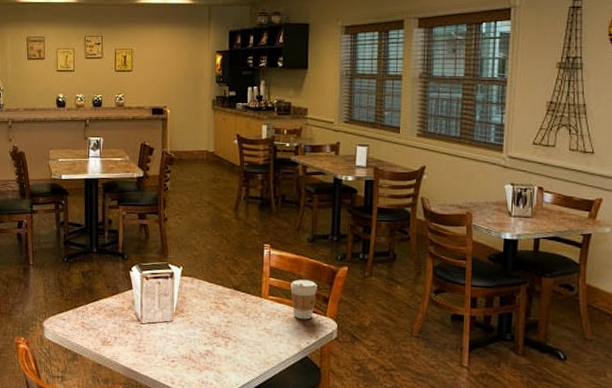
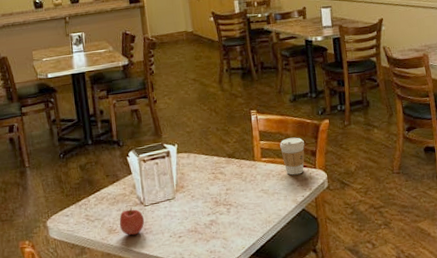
apple: none [114,323,140,351] -> present [119,208,145,236]

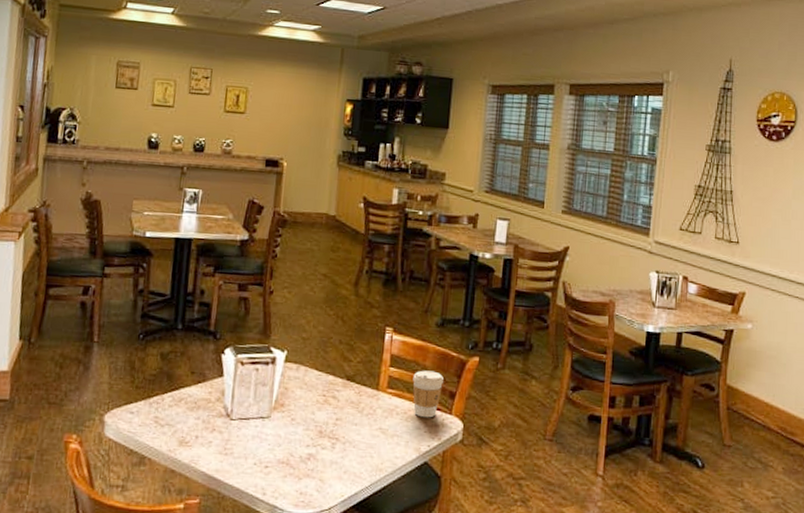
apple: present [119,208,145,236] -> none [194,419,227,454]

